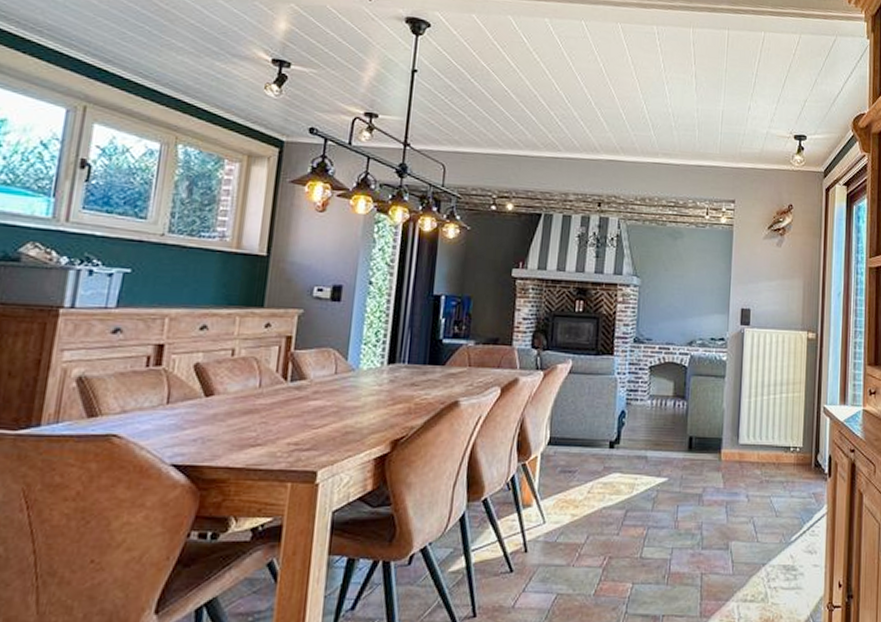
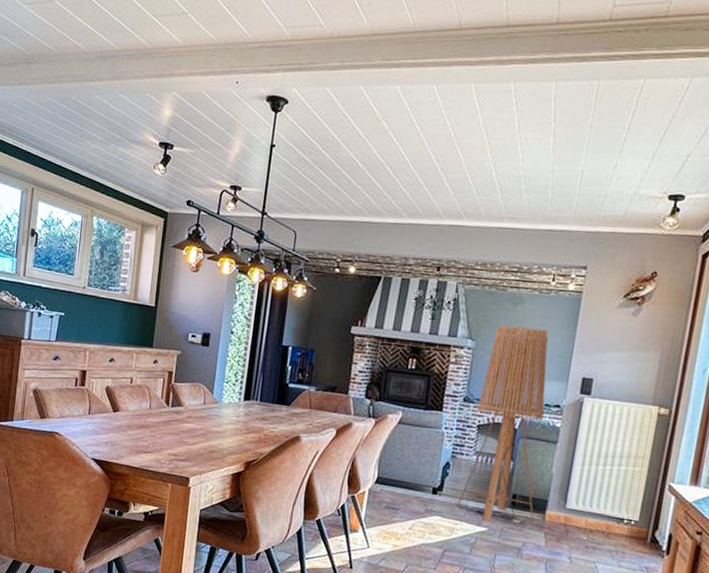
floor lamp: none [636,260,712,471] -> present [457,325,549,525]

